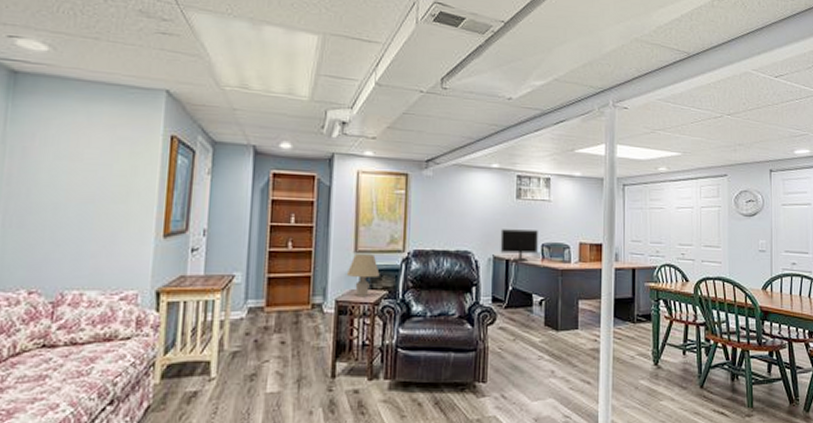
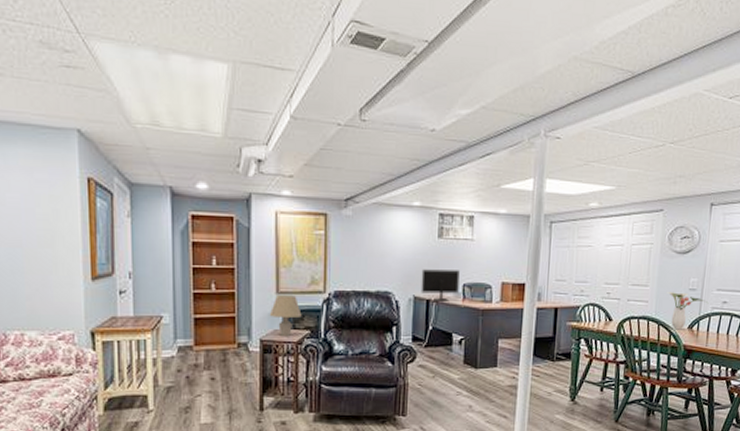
flower arrangement: none [738,253,779,291] -> present [666,292,709,330]

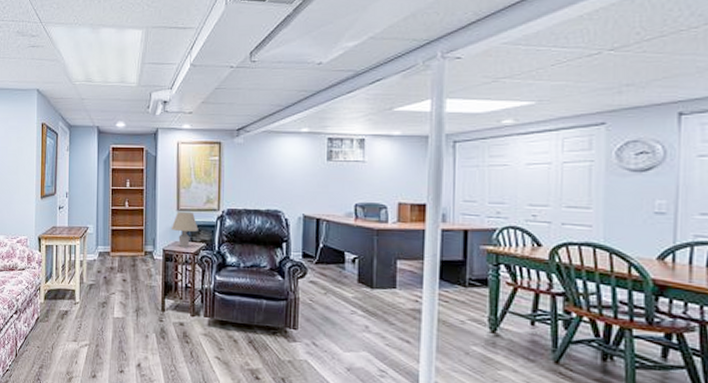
monitor: present [421,269,460,301] -> none [310,190,351,221]
flower arrangement: present [666,292,709,330] -> none [618,216,688,261]

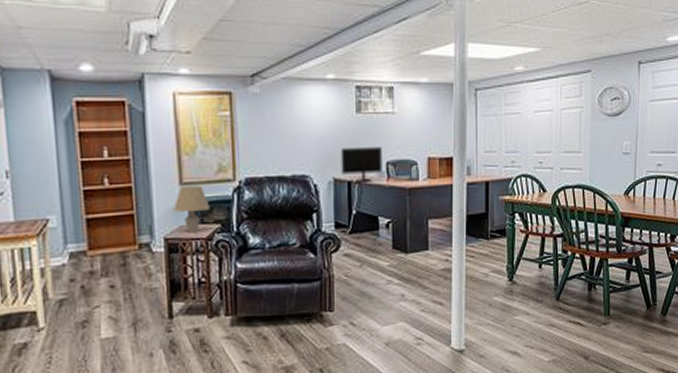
monitor: none [310,190,351,221] -> present [340,147,382,182]

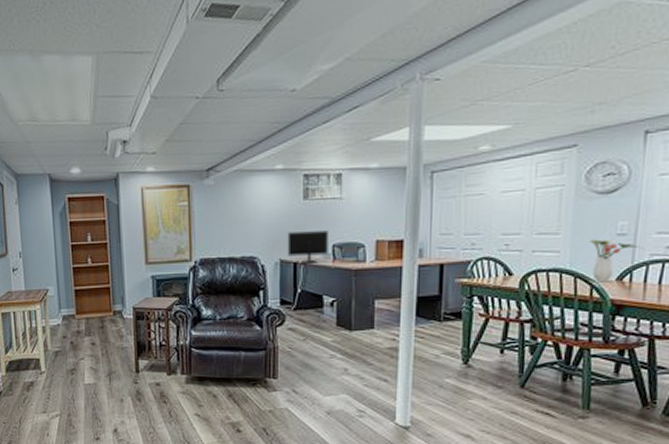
table lamp: present [172,186,210,234] -> none [140,265,170,304]
flower arrangement: none [599,157,643,197] -> present [584,238,646,283]

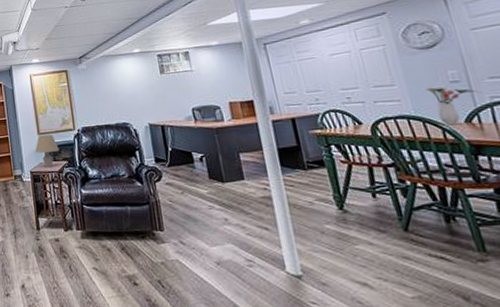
table lamp: none [140,265,170,304] -> present [34,135,59,168]
monitor: present [287,231,328,264] -> none [151,97,190,126]

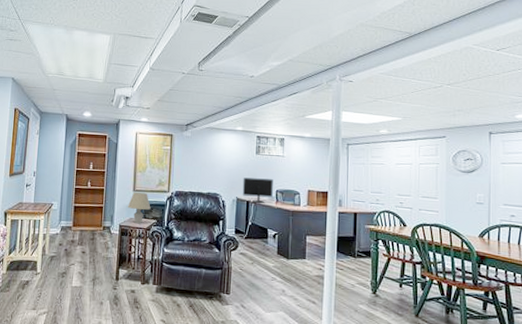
monitor: none [151,97,190,126] -> present [242,177,273,203]
flower arrangement: present [420,86,484,126] -> none [455,204,497,238]

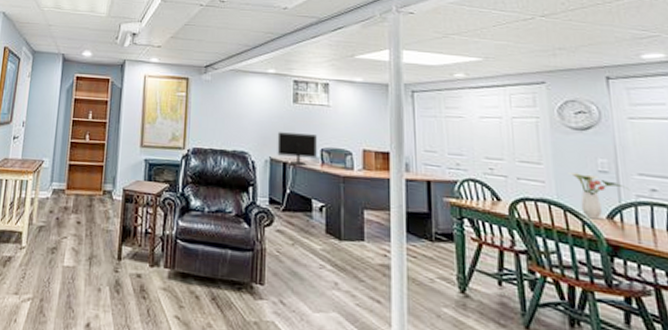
table lamp: present [127,193,151,224] -> none [133,149,162,189]
flower arrangement: none [455,204,497,238] -> present [567,173,630,220]

